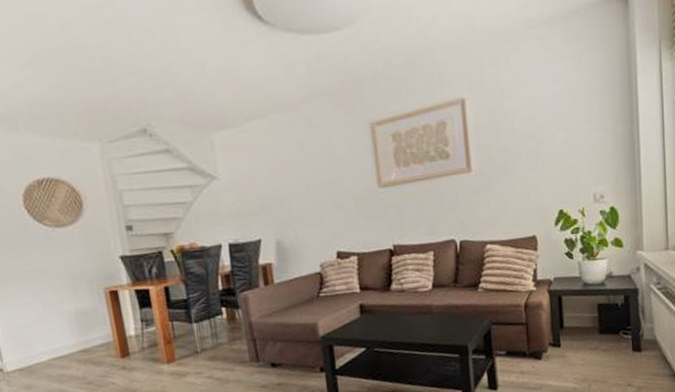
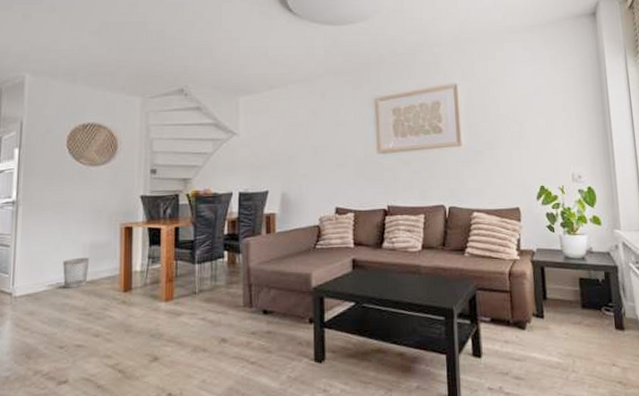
wastebasket: none [49,326,80,360] -> present [63,257,90,289]

